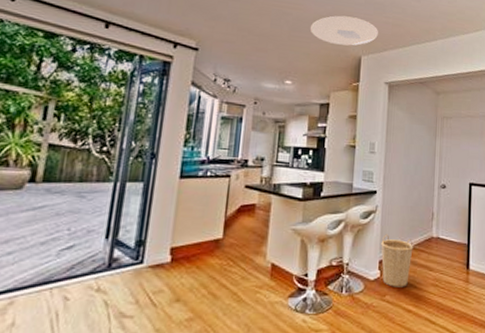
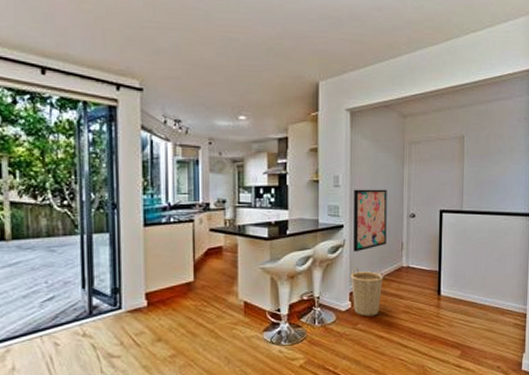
ceiling light: present [309,15,378,46] -> none [260,36,336,71]
wall art: none [385,157,420,219] -> present [353,189,387,252]

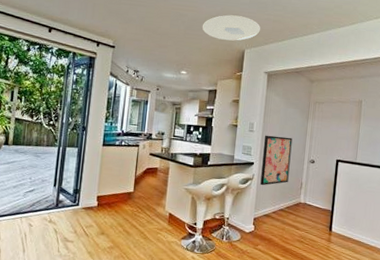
ceiling light: none [260,36,336,71] -> present [202,15,261,41]
basket: present [351,267,383,316] -> none [256,197,283,241]

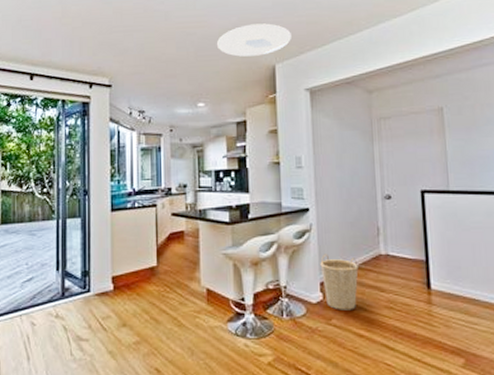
basket: none [256,197,283,241] -> present [320,254,359,310]
wall art: present [260,135,293,186] -> none [319,169,359,238]

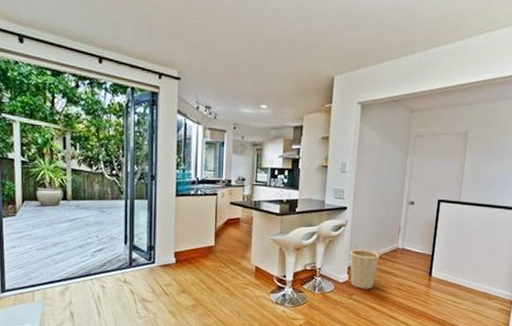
ceiling light: present [216,23,291,57] -> none [282,33,352,66]

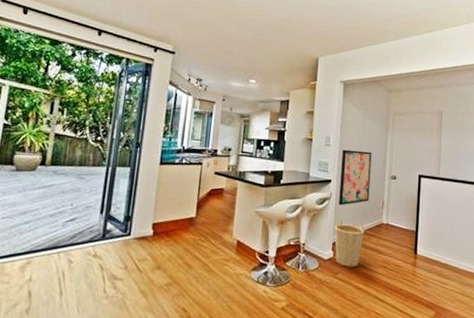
wall art: none [354,175,390,232] -> present [339,149,372,206]

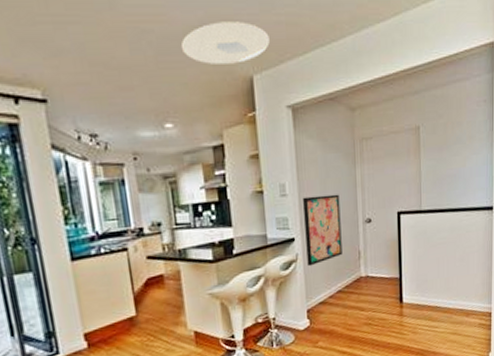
ceiling light: none [272,20,335,48] -> present [180,21,270,64]
basket: present [334,219,364,267] -> none [307,282,342,333]

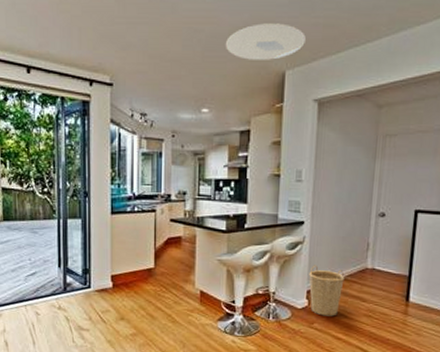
wall art: present [303,194,342,267] -> none [313,184,355,250]
basket: none [307,282,342,333] -> present [309,265,345,317]

